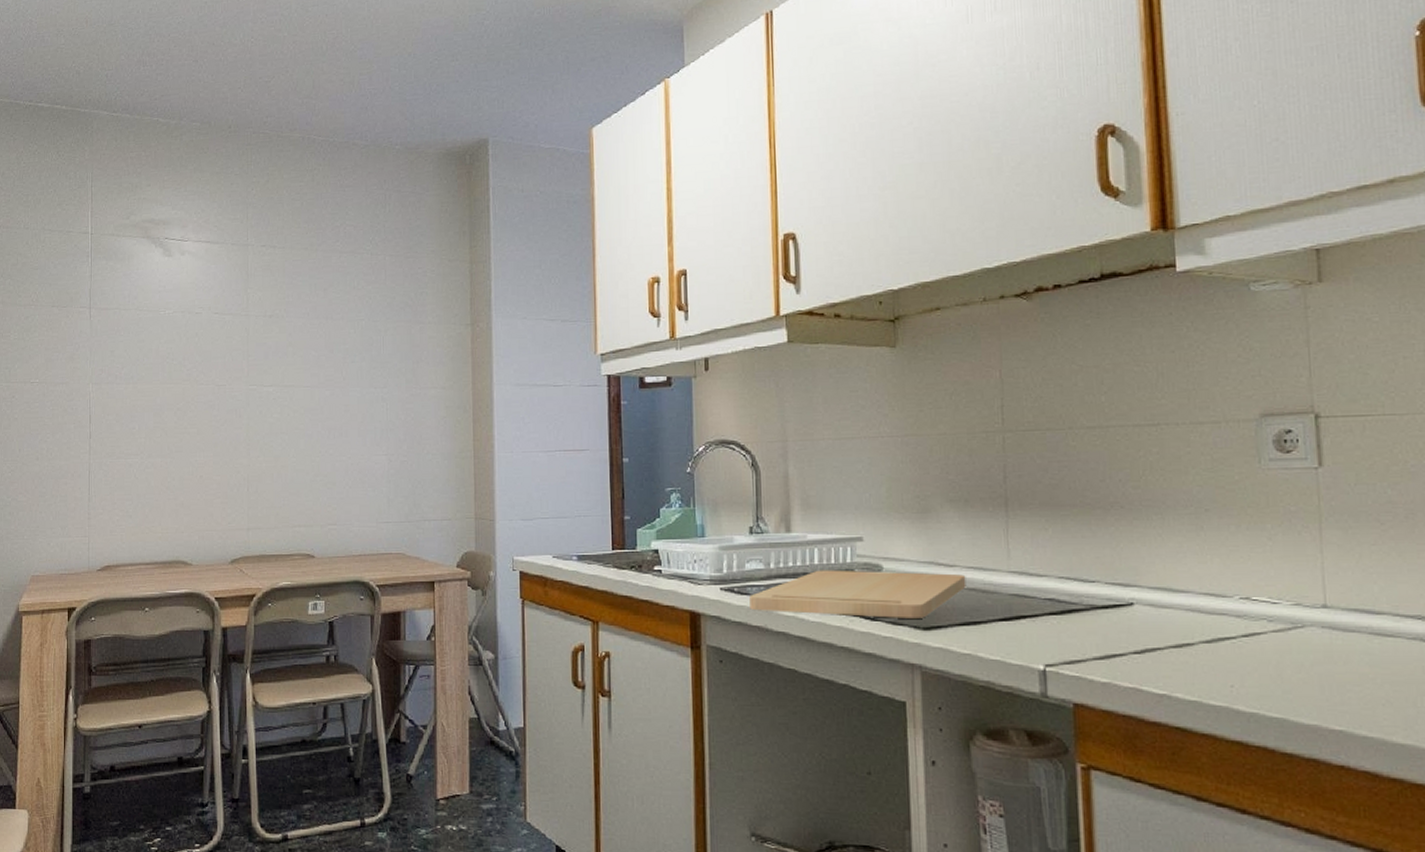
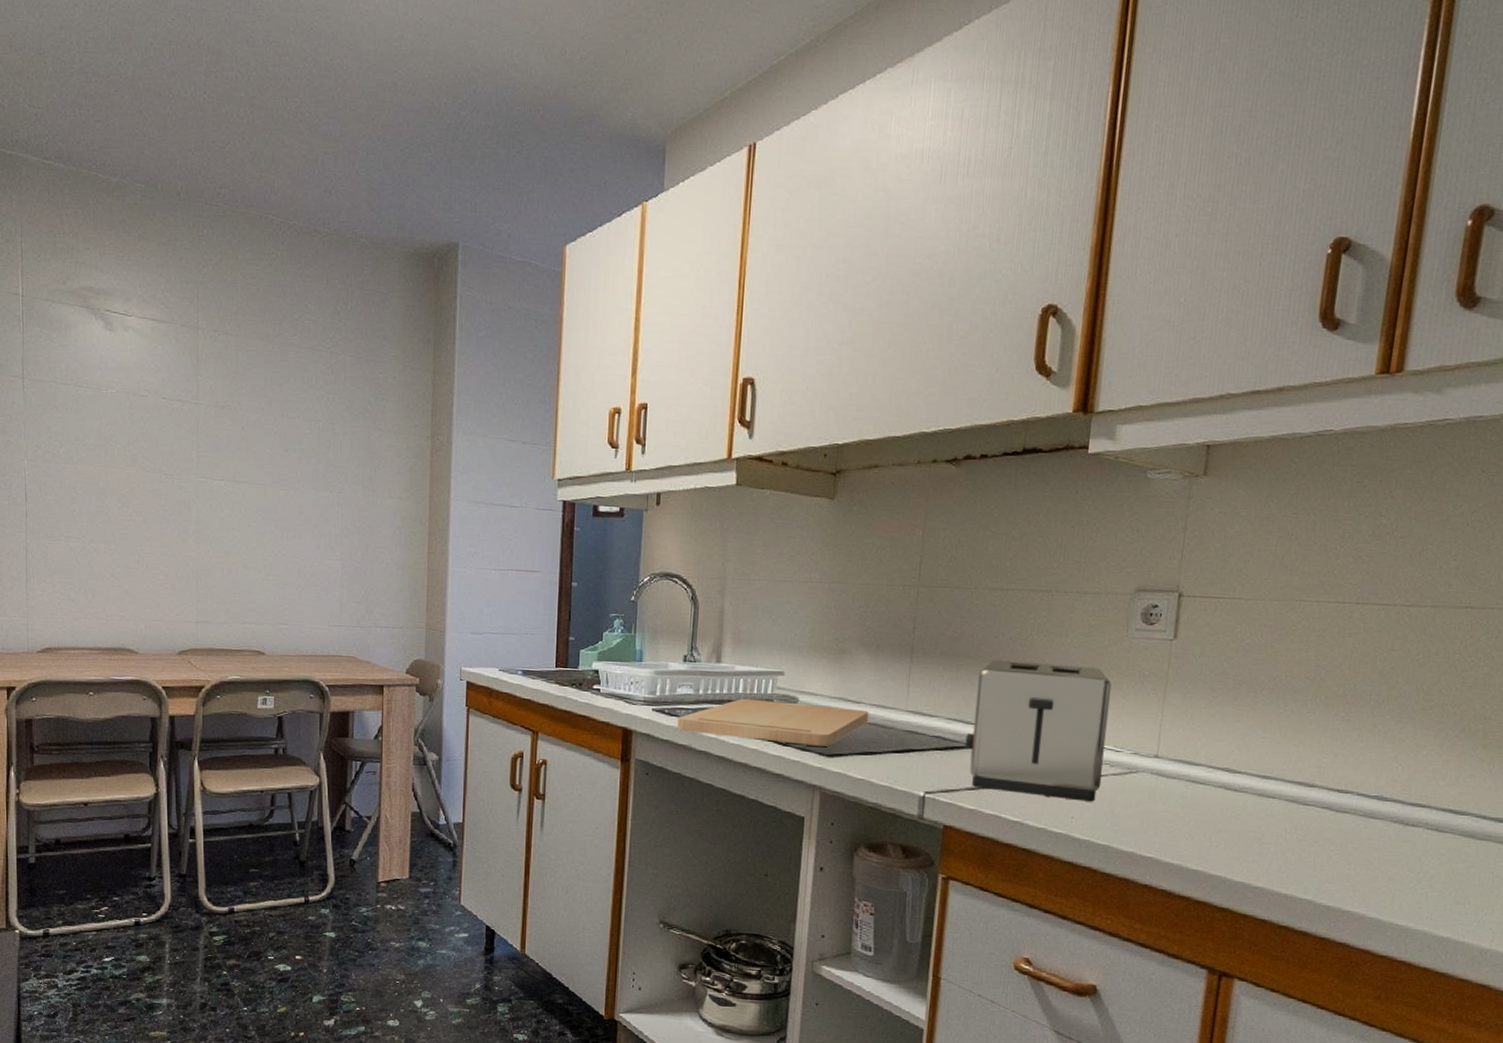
toaster: none [1083,506,1261,666] -> present [964,660,1112,802]

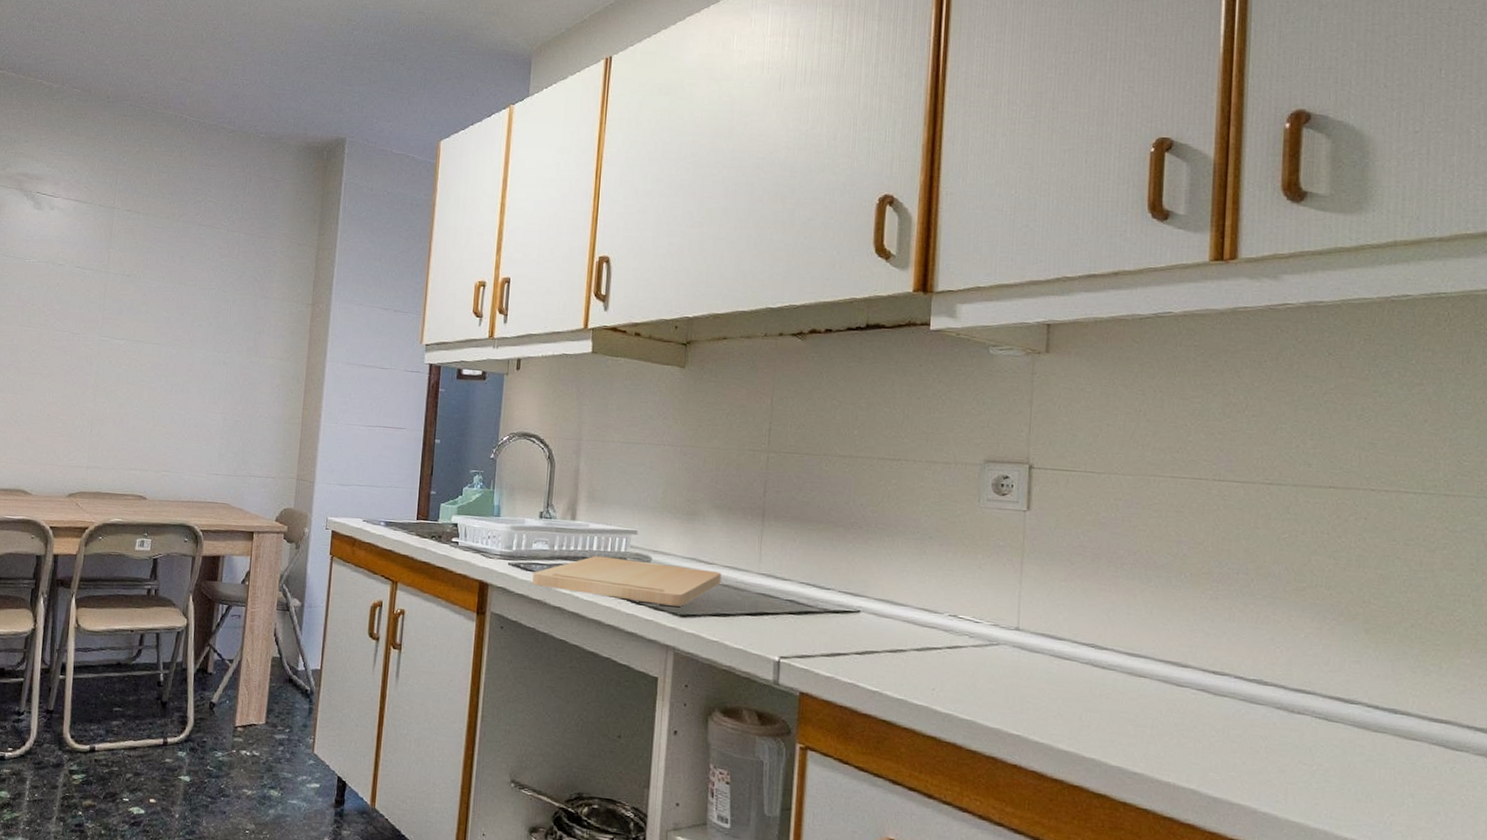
toaster: present [964,660,1112,802] -> none [818,526,966,674]

